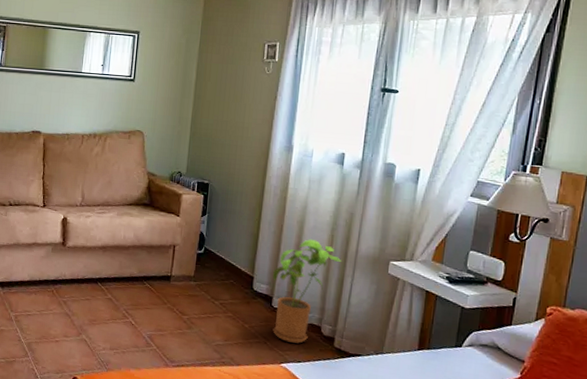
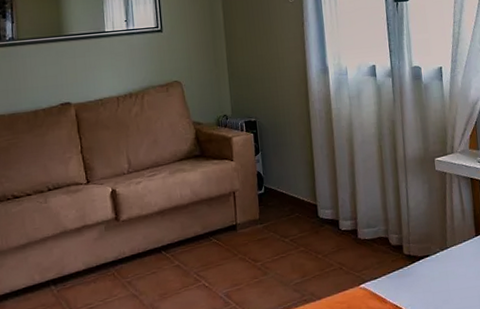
house plant: present [273,238,342,344] -> none [334,153,394,262]

